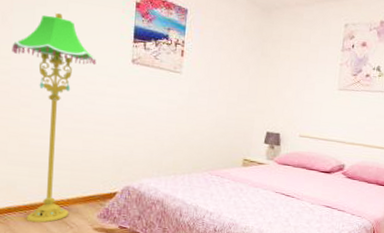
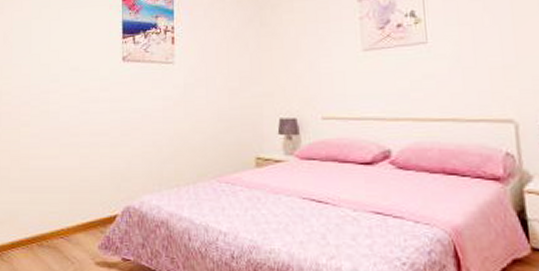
floor lamp: present [11,12,97,223] -> none [12,22,88,260]

